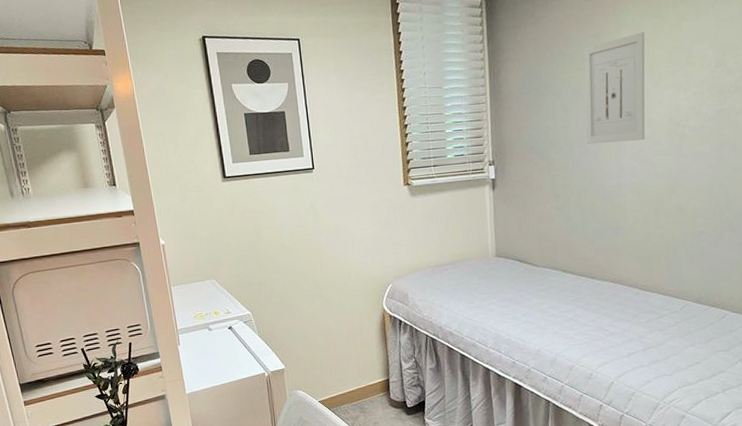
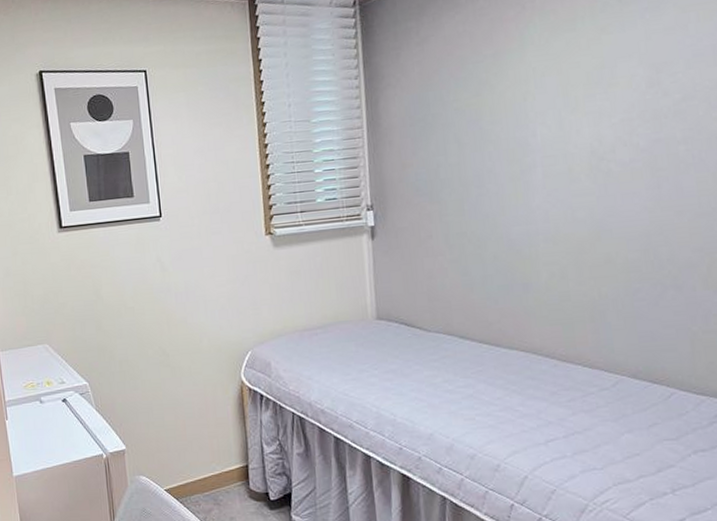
wall art: present [584,32,645,145] -> none [481,49,560,184]

